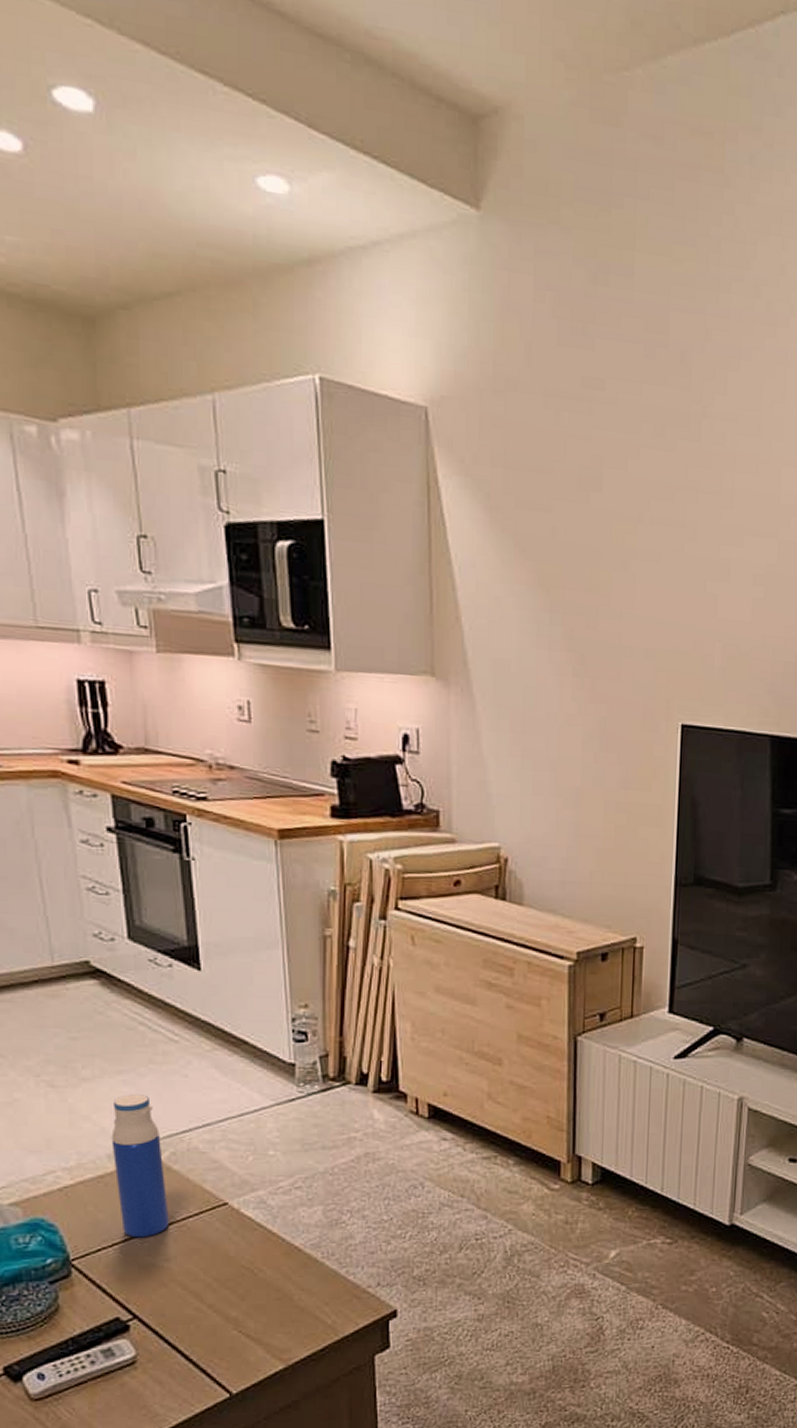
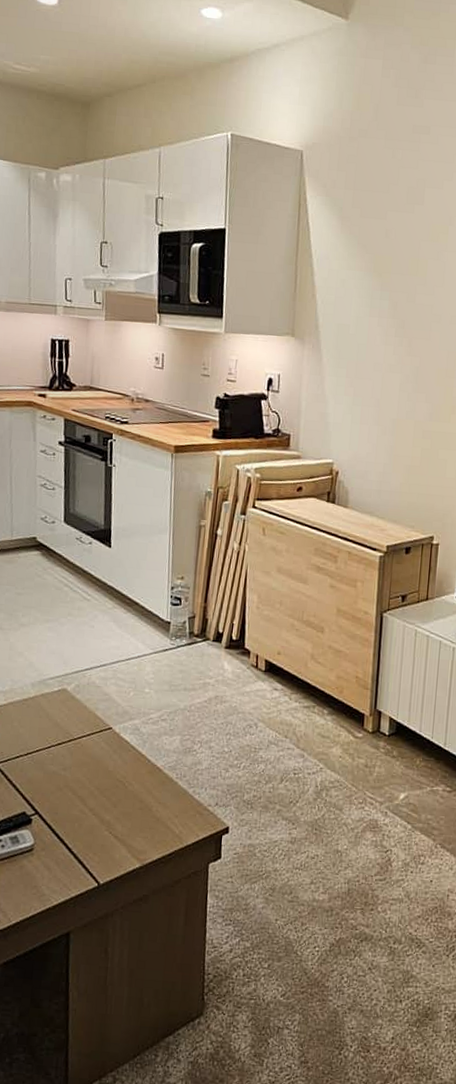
water bottle: present [111,1094,169,1238] -> none [35,638,70,750]

